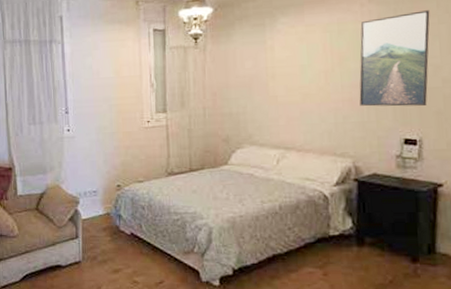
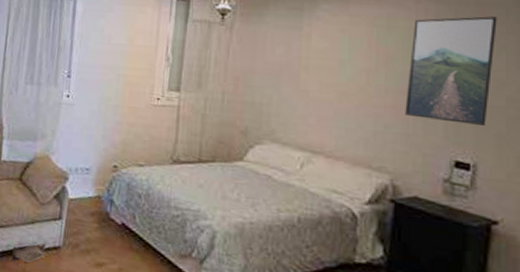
bag: none [40,260,69,281] -> present [12,243,46,263]

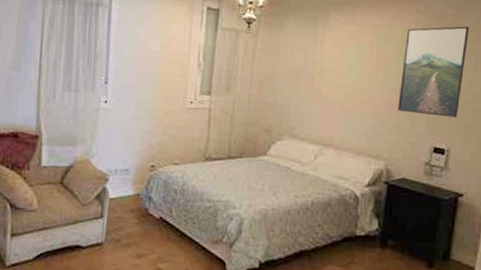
bag: present [12,243,46,263] -> none [56,241,89,261]

